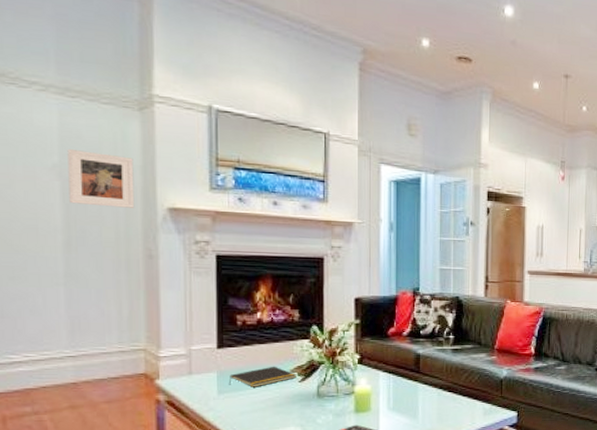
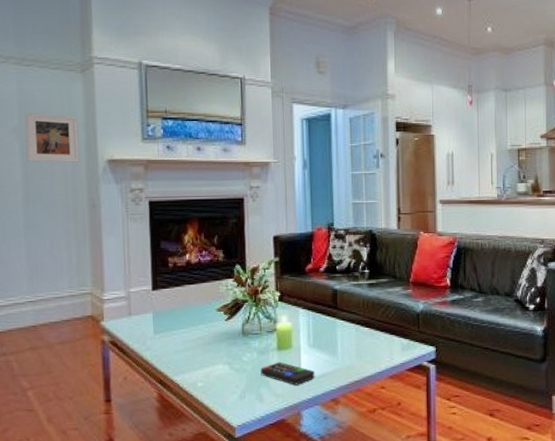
notepad: present [228,366,296,387] -> none [163,305,223,327]

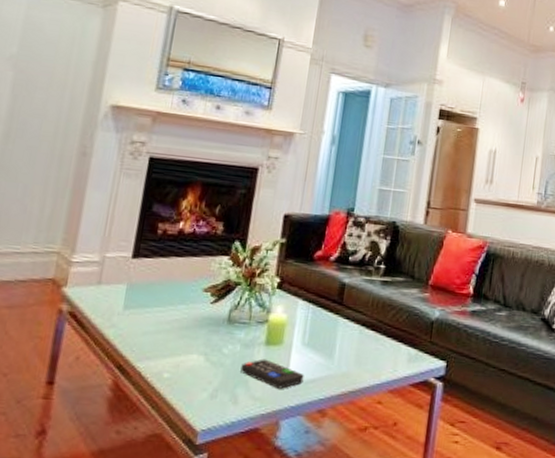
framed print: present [24,112,80,163] -> none [18,40,88,103]

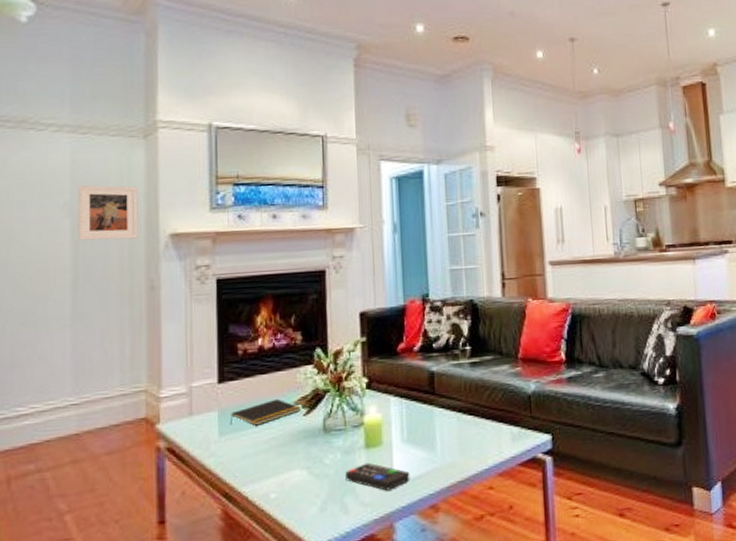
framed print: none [18,40,88,103] -> present [78,184,139,241]
notepad: none [136,282,209,305] -> present [230,398,301,426]

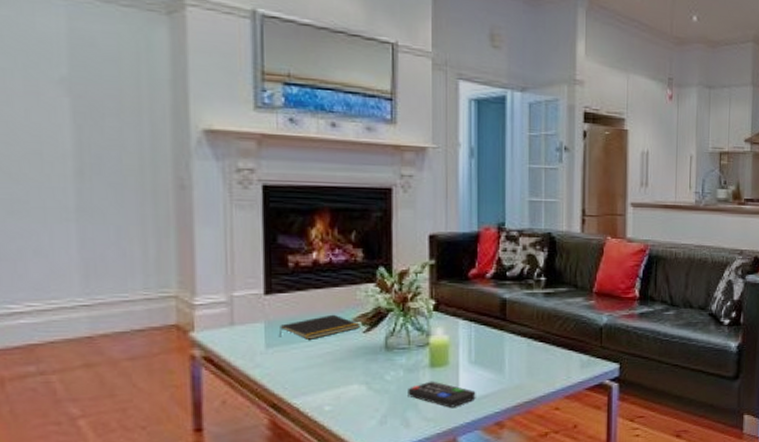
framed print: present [78,184,139,241] -> none [78,58,163,130]

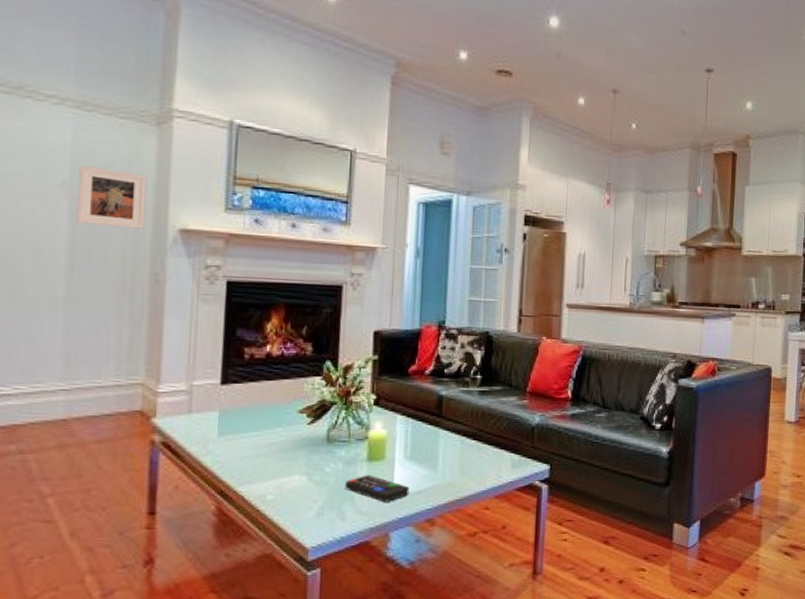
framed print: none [78,58,163,130] -> present [76,165,147,229]
notepad: present [278,314,360,340] -> none [230,405,305,429]

